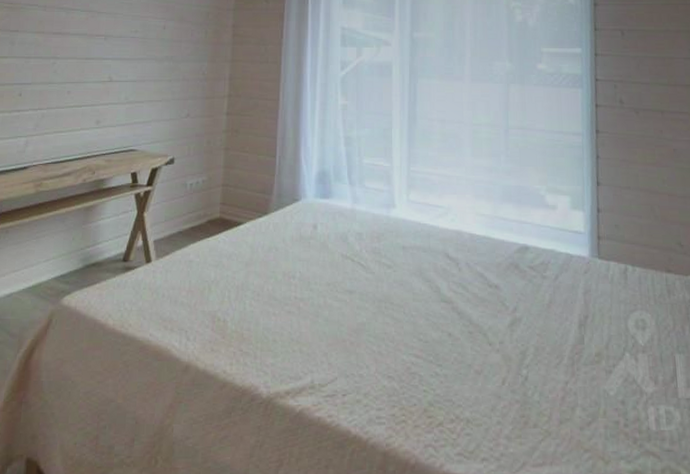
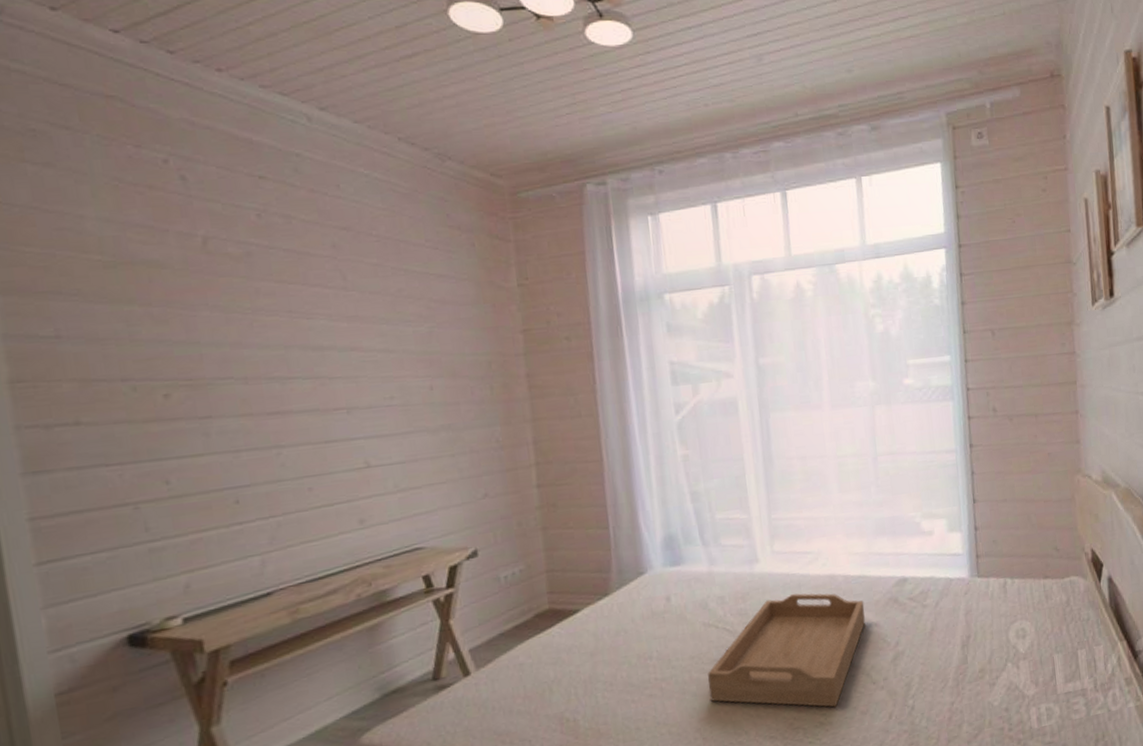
serving tray: none [339,243,487,360] -> present [708,593,865,707]

